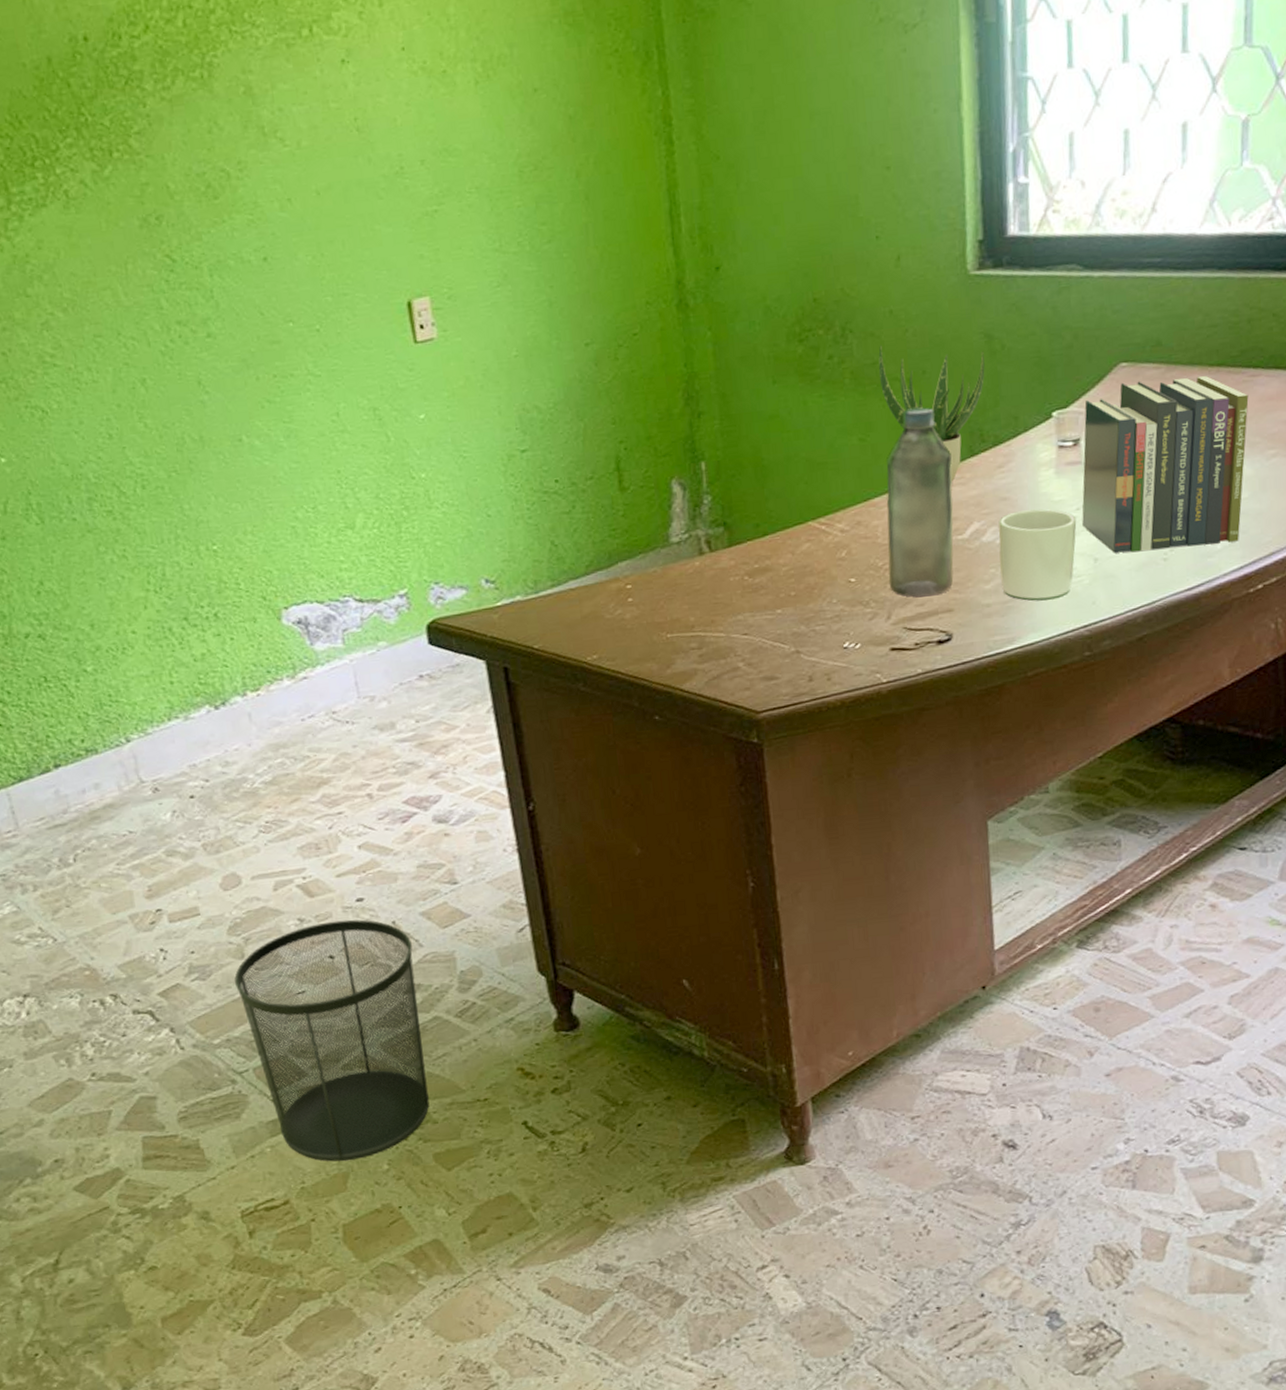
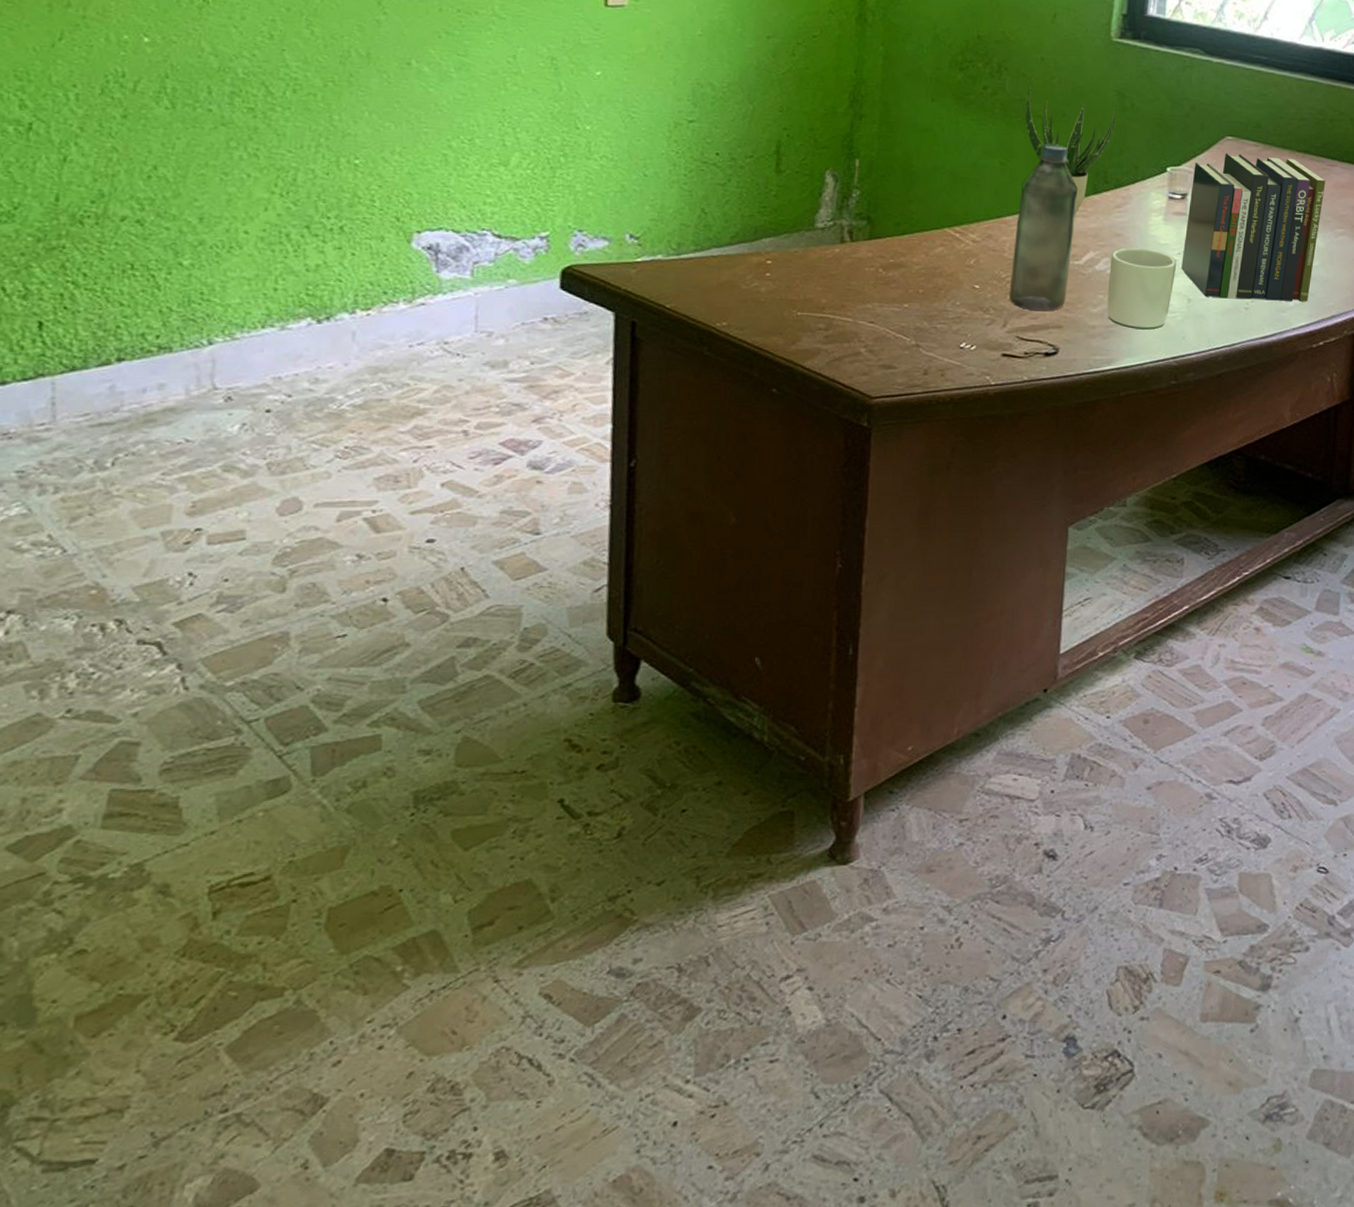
waste bin: present [234,919,430,1162] -> none [267,561,478,832]

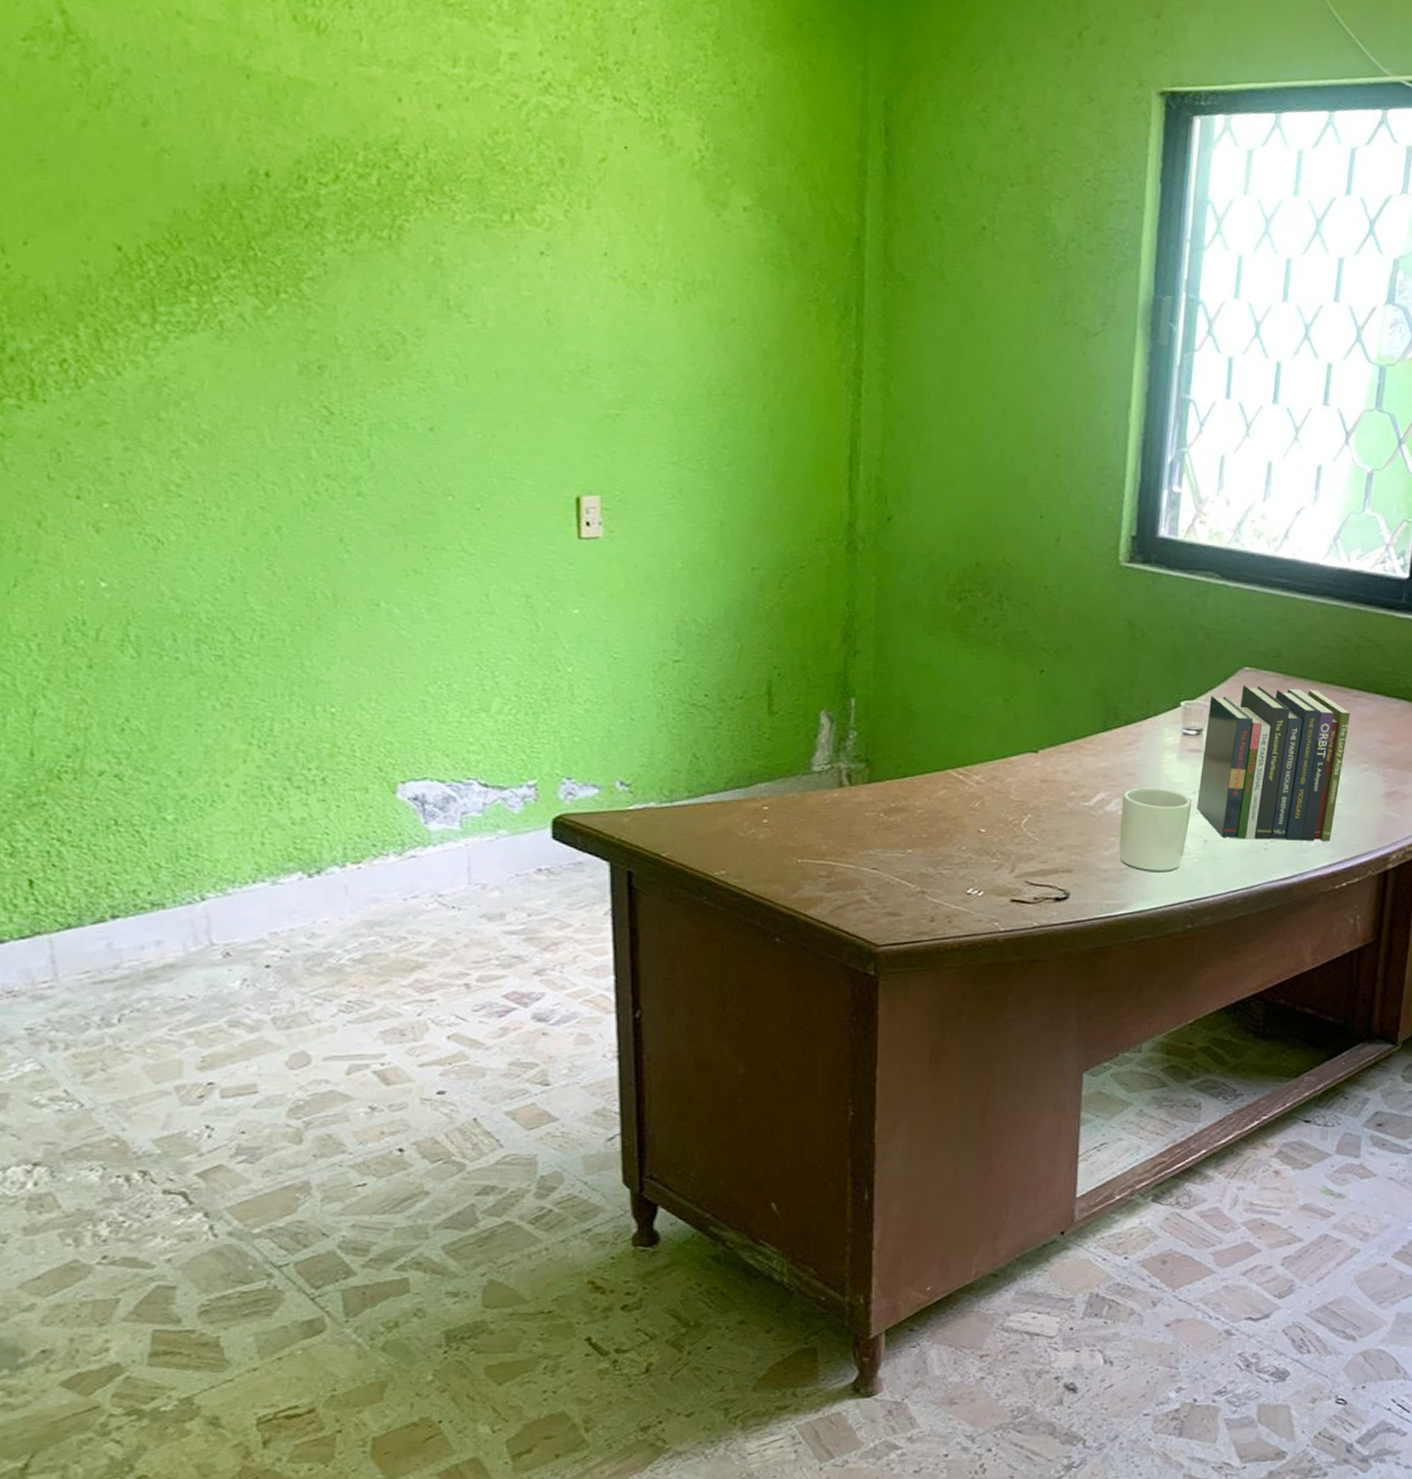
water bottle: present [1008,144,1079,312] -> none [1016,678,1088,855]
potted plant: present [1025,85,1116,212] -> none [1029,616,1126,751]

